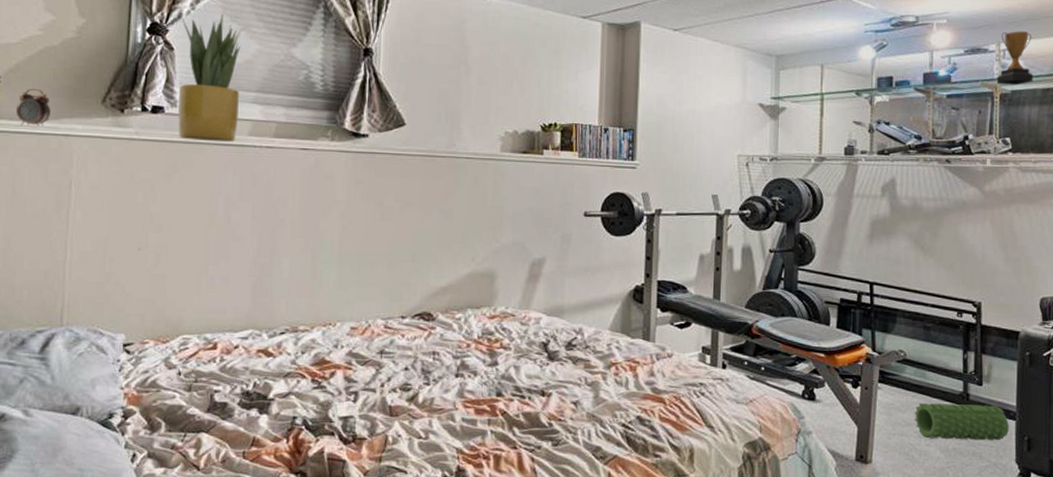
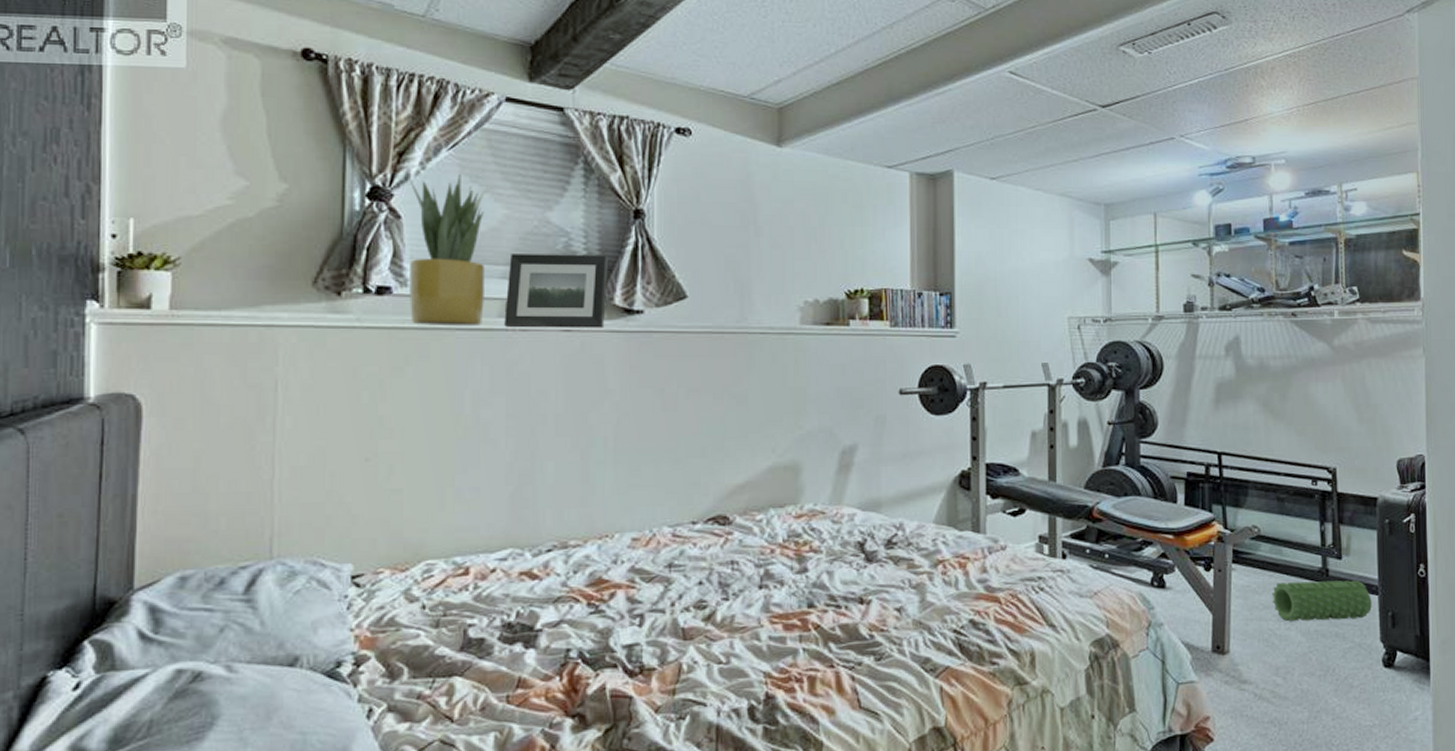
alarm clock: present [16,88,50,126] -> none [203,270,247,316]
picture frame: none [253,83,341,148] -> present [504,254,608,328]
trophy: present [996,31,1034,86] -> none [1340,170,1378,229]

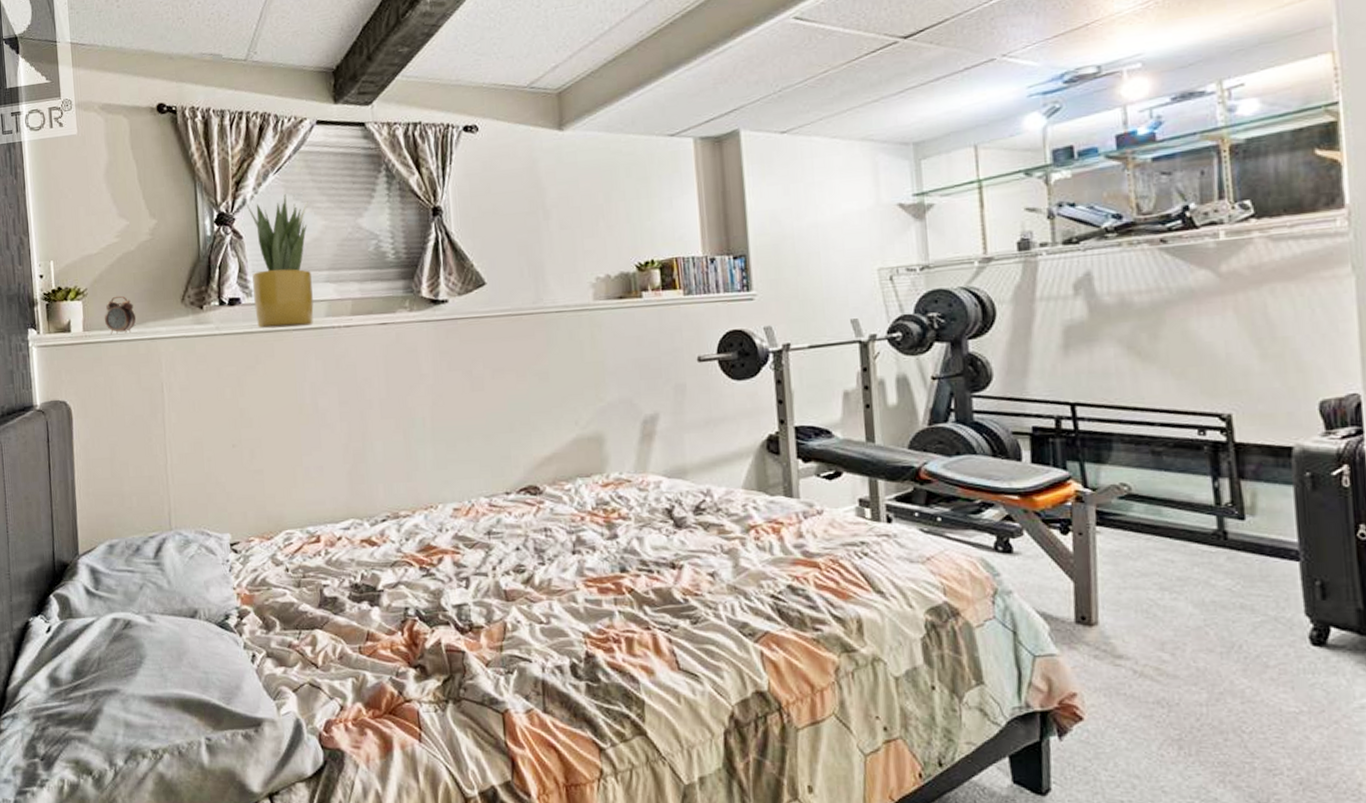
alarm clock: none [203,270,247,316] -> present [105,295,136,334]
picture frame: present [504,254,608,328] -> none [330,252,415,326]
foam roller: present [1272,580,1372,621] -> none [1150,544,1291,591]

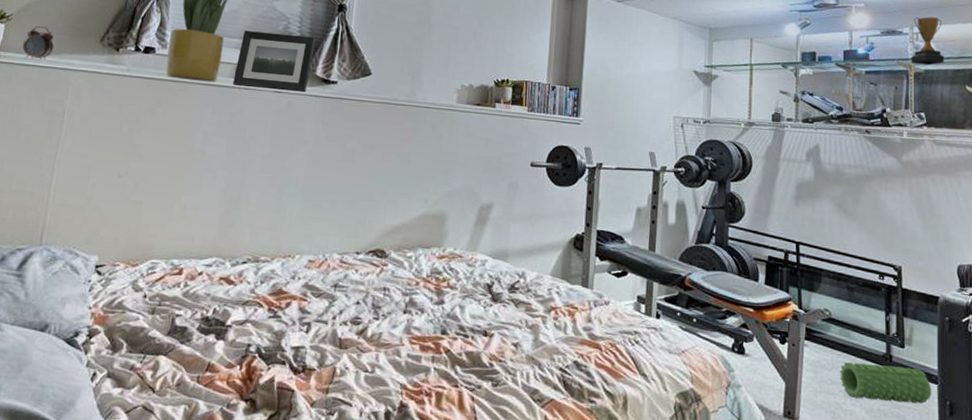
picture frame: none [330,252,415,326] -> present [233,30,315,93]
foam roller: none [1150,544,1291,591] -> present [839,362,931,404]
trophy: none [1221,59,1277,134] -> present [911,16,945,66]

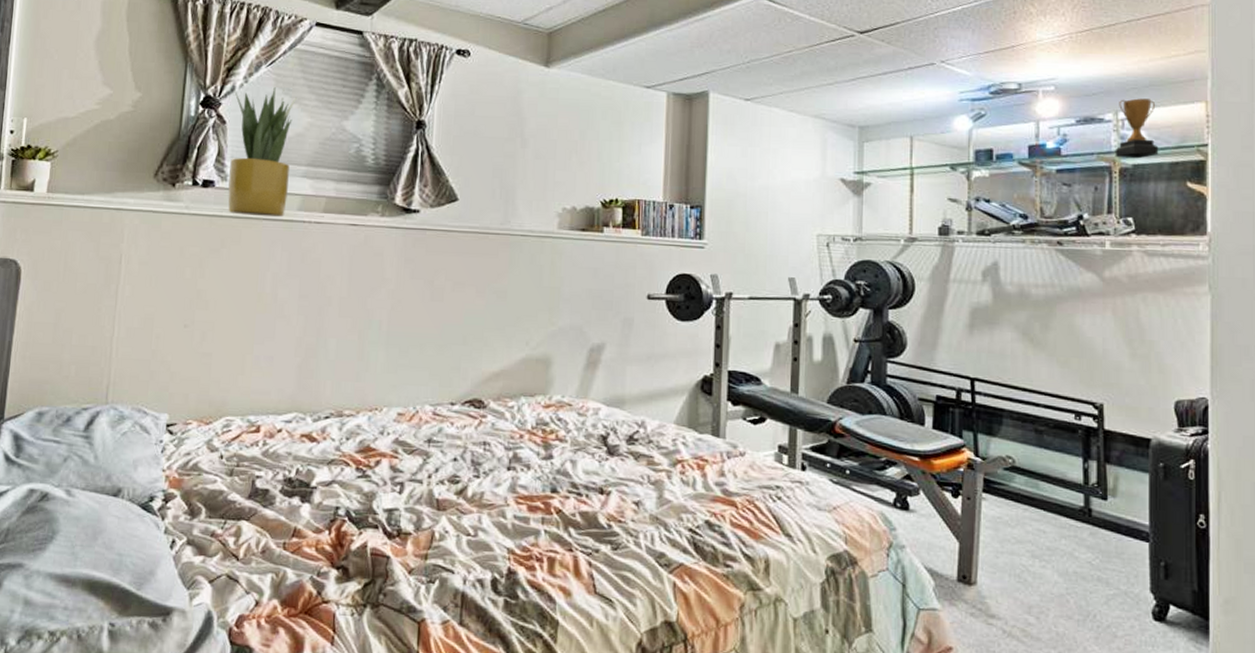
alarm clock: present [23,26,54,60] -> none [71,162,104,200]
picture frame: present [233,30,315,93] -> none [302,156,392,224]
foam roller: present [839,362,931,404] -> none [1026,518,1141,565]

